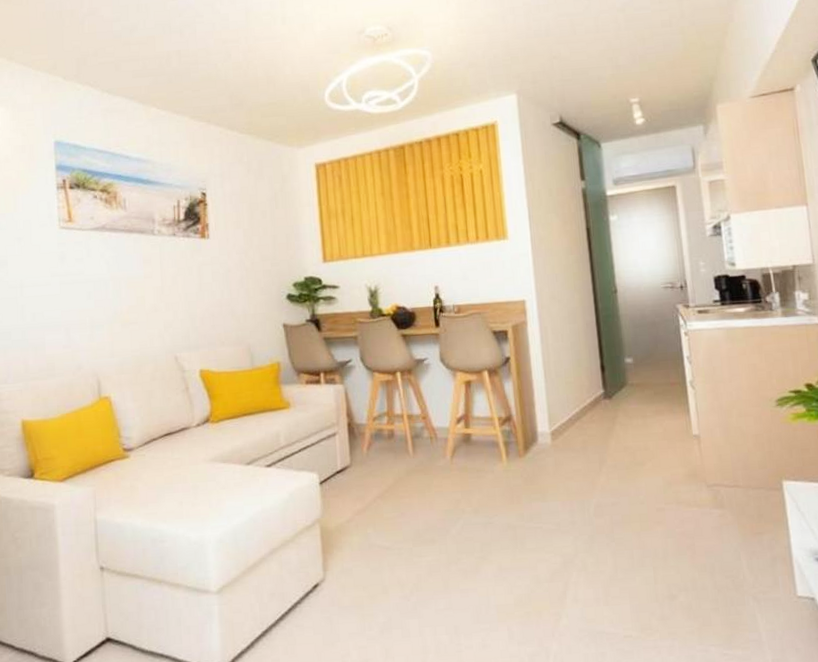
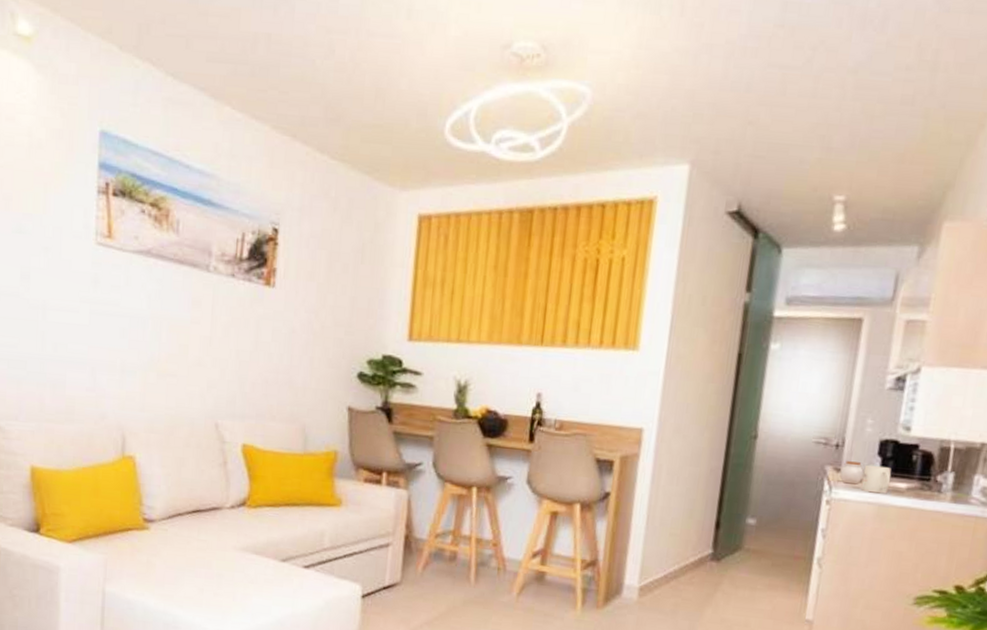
jar: none [689,297,709,316] -> present [839,461,865,485]
mug: none [707,297,731,321] -> present [860,464,892,494]

